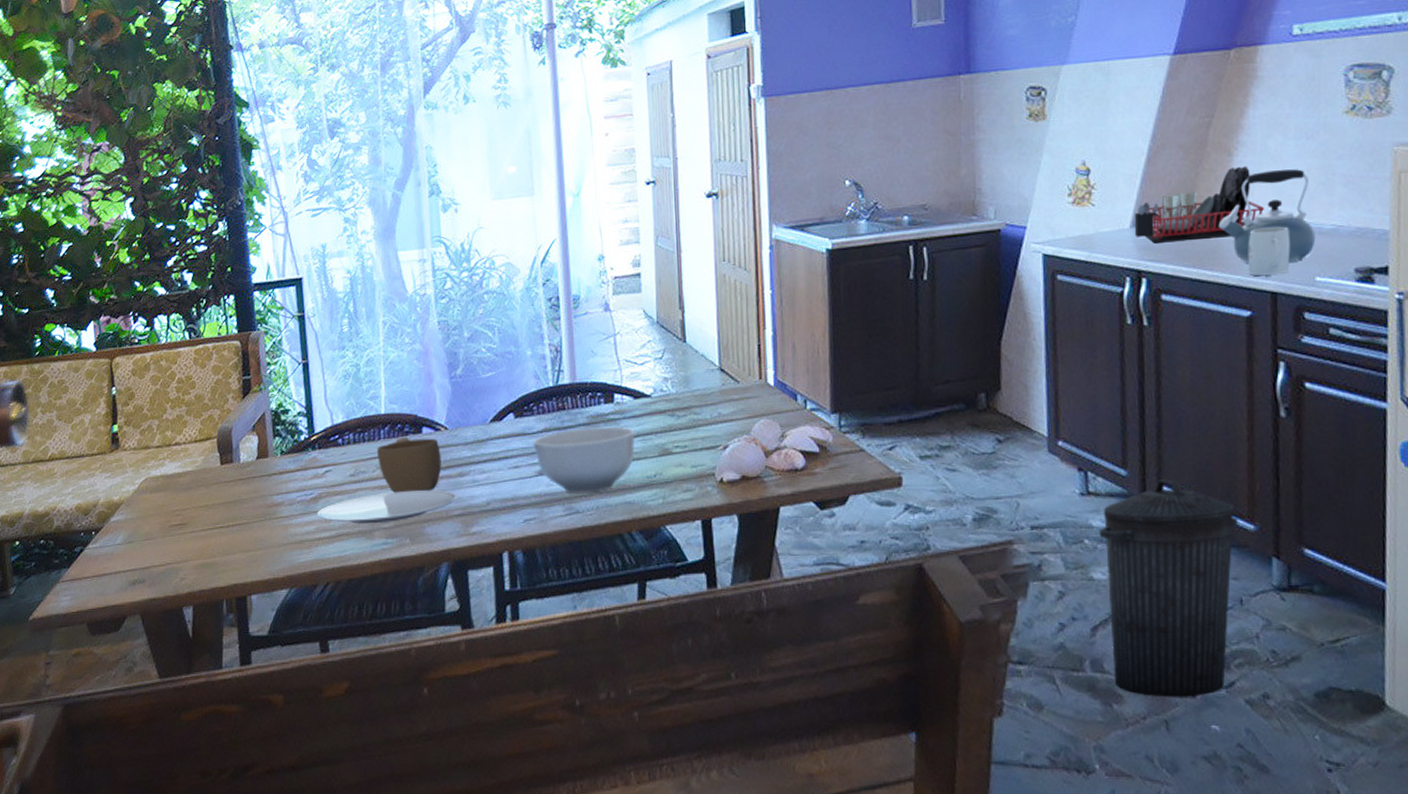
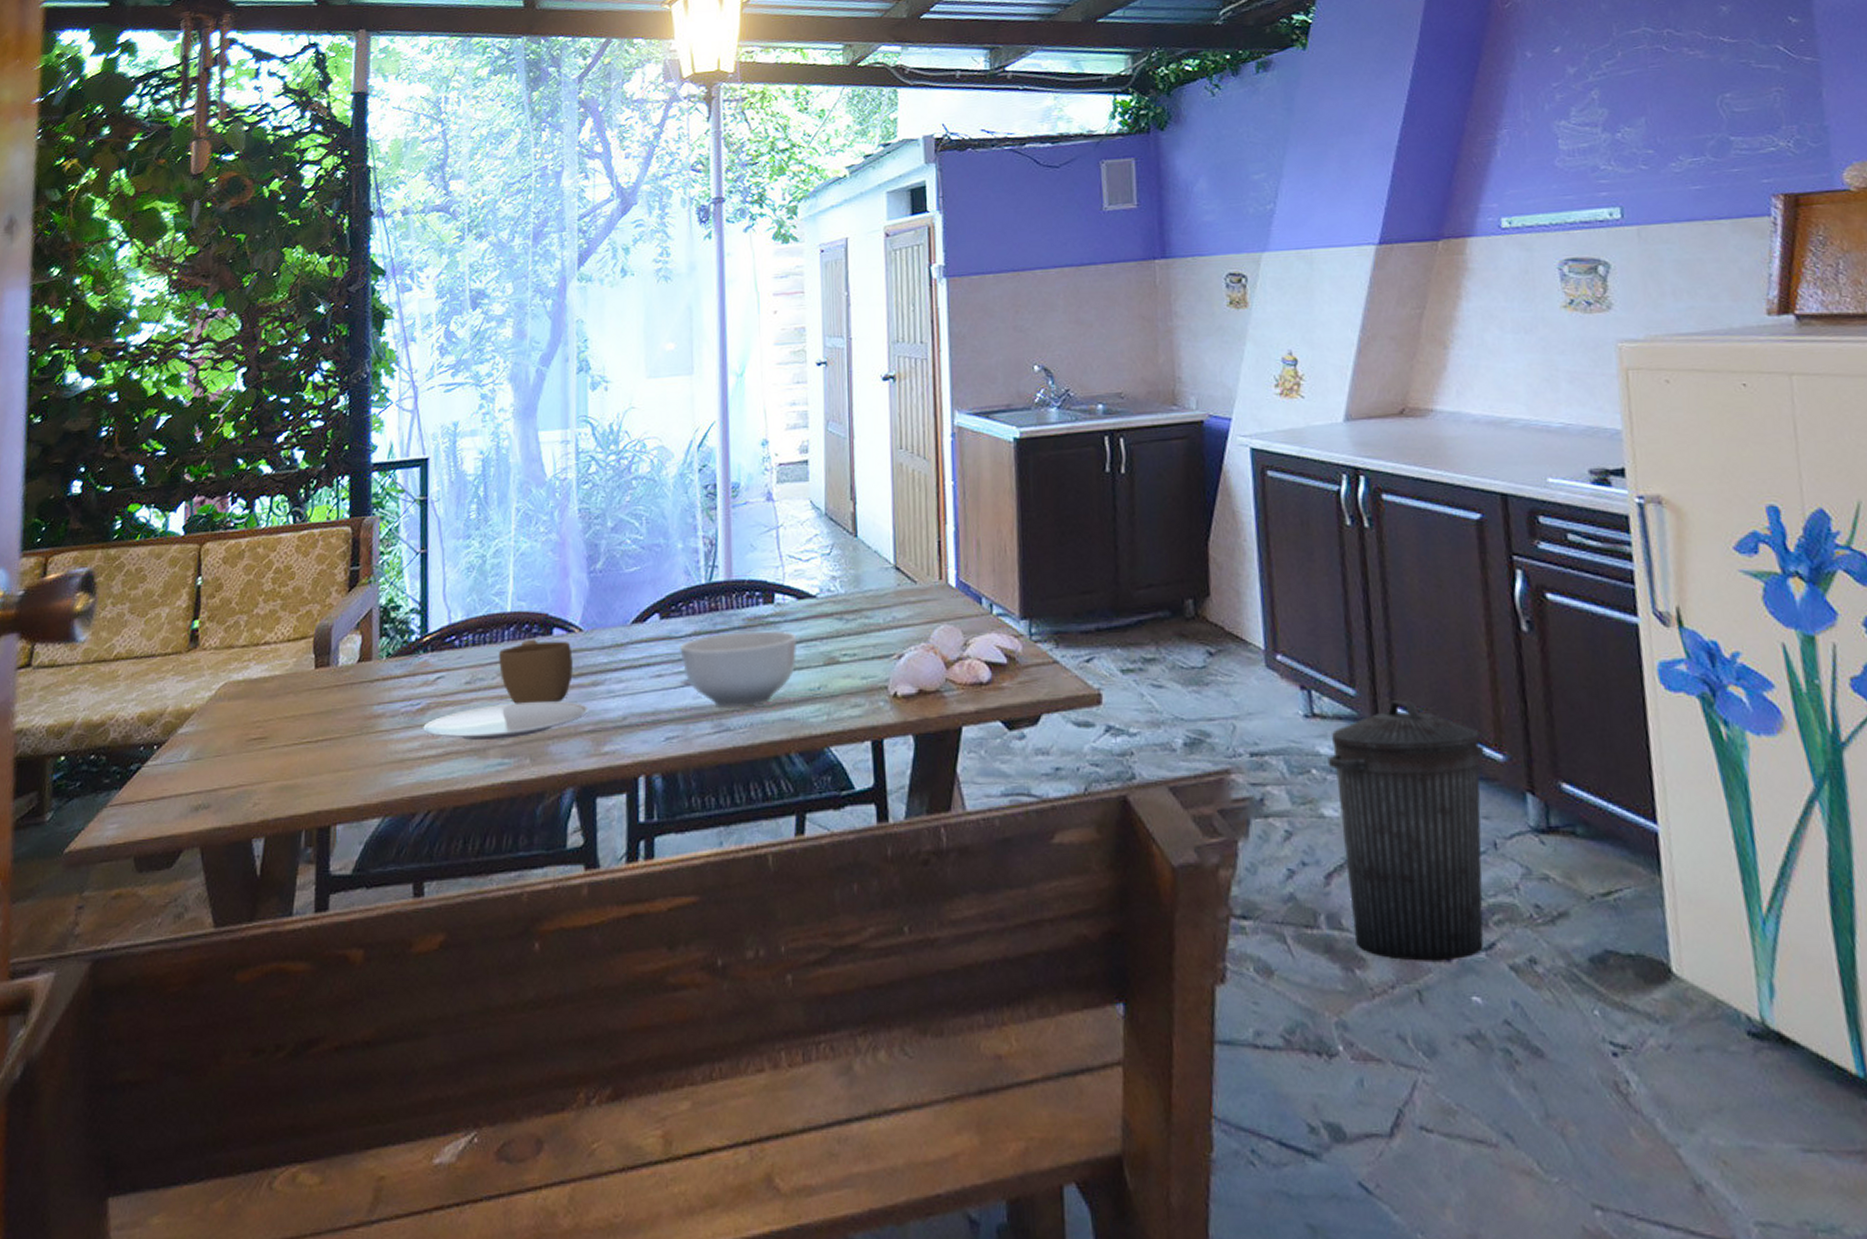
dish rack: present [1134,165,1264,243] -> none [1347,359,1486,439]
kettle: present [1218,169,1316,264] -> none [1438,364,1544,463]
mug: present [1248,226,1291,277] -> none [1471,423,1519,476]

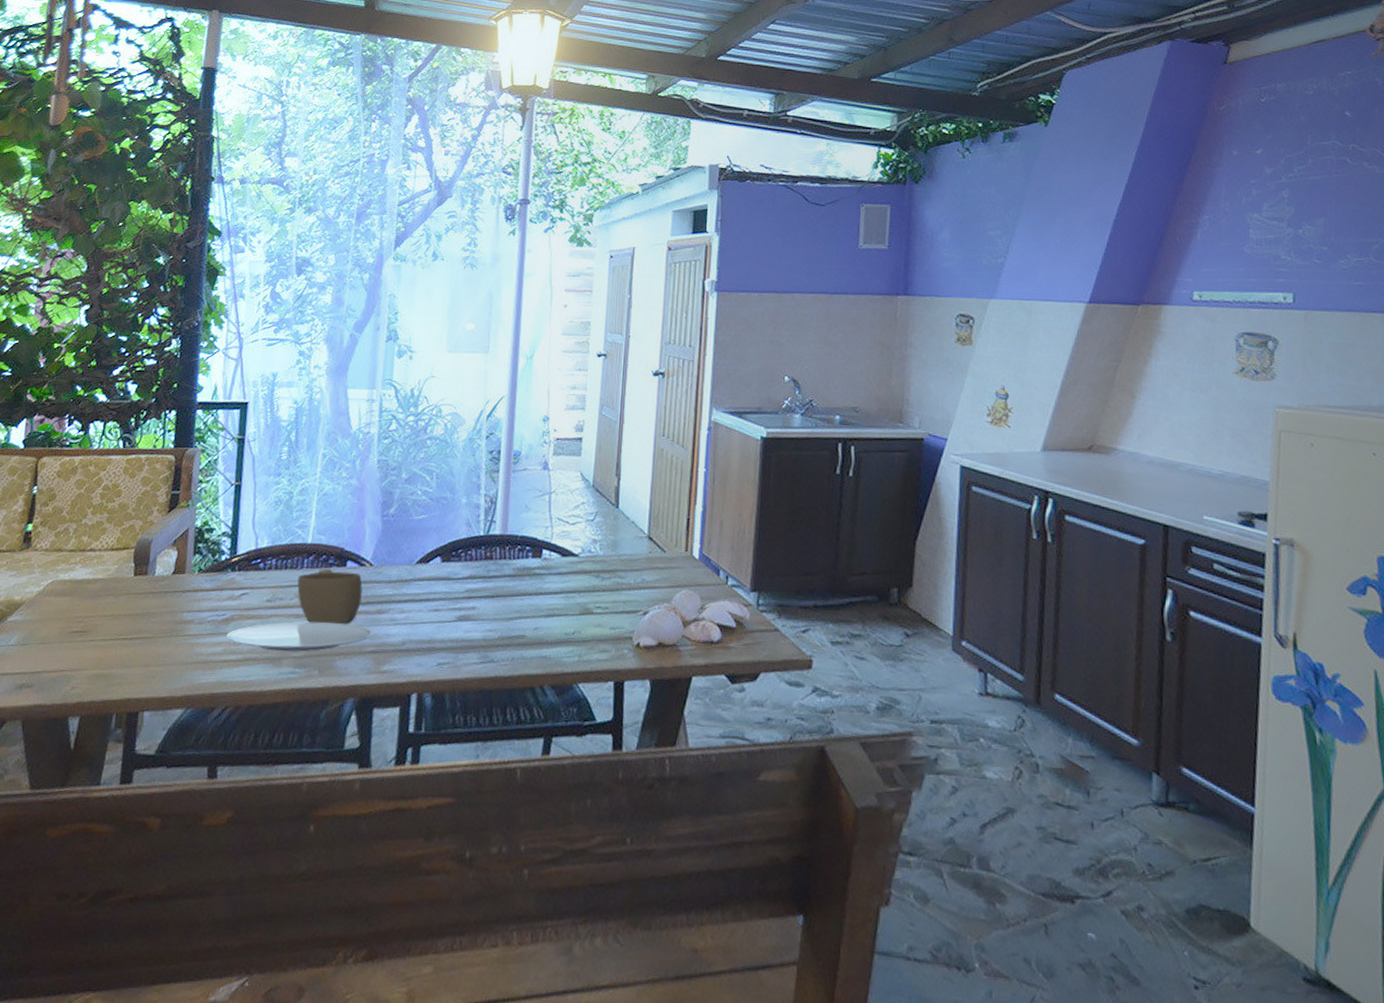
bowl: present [680,630,798,707] -> none [456,579,559,643]
trash can: present [1327,700,1485,960] -> none [994,688,1123,902]

